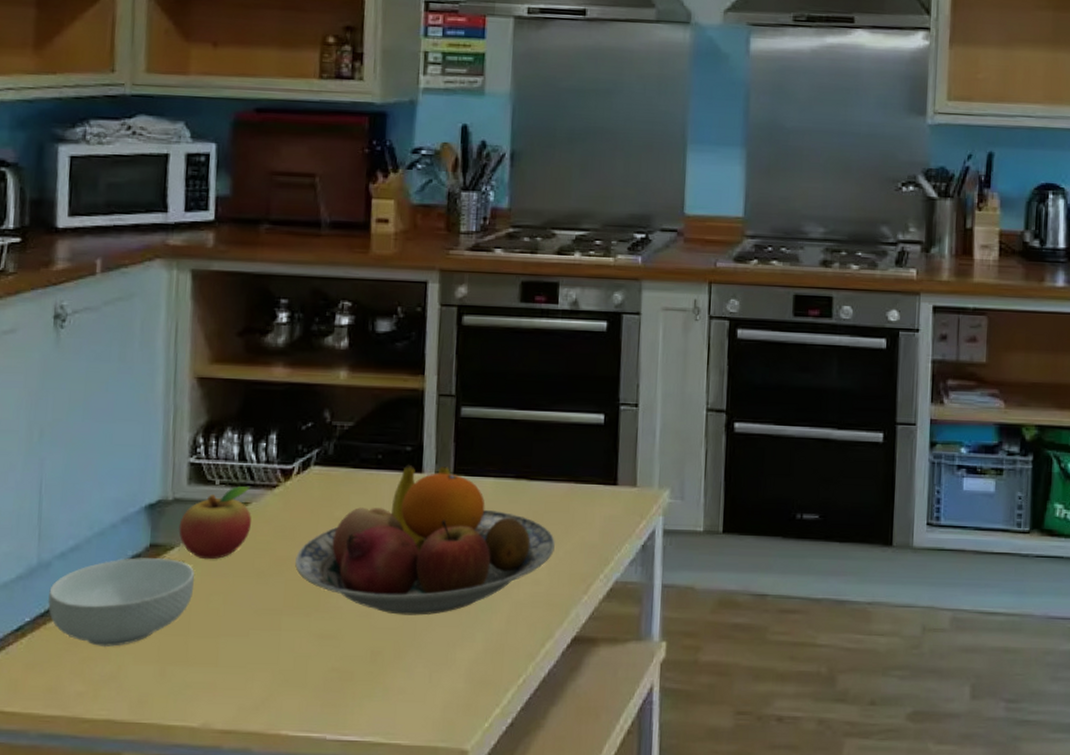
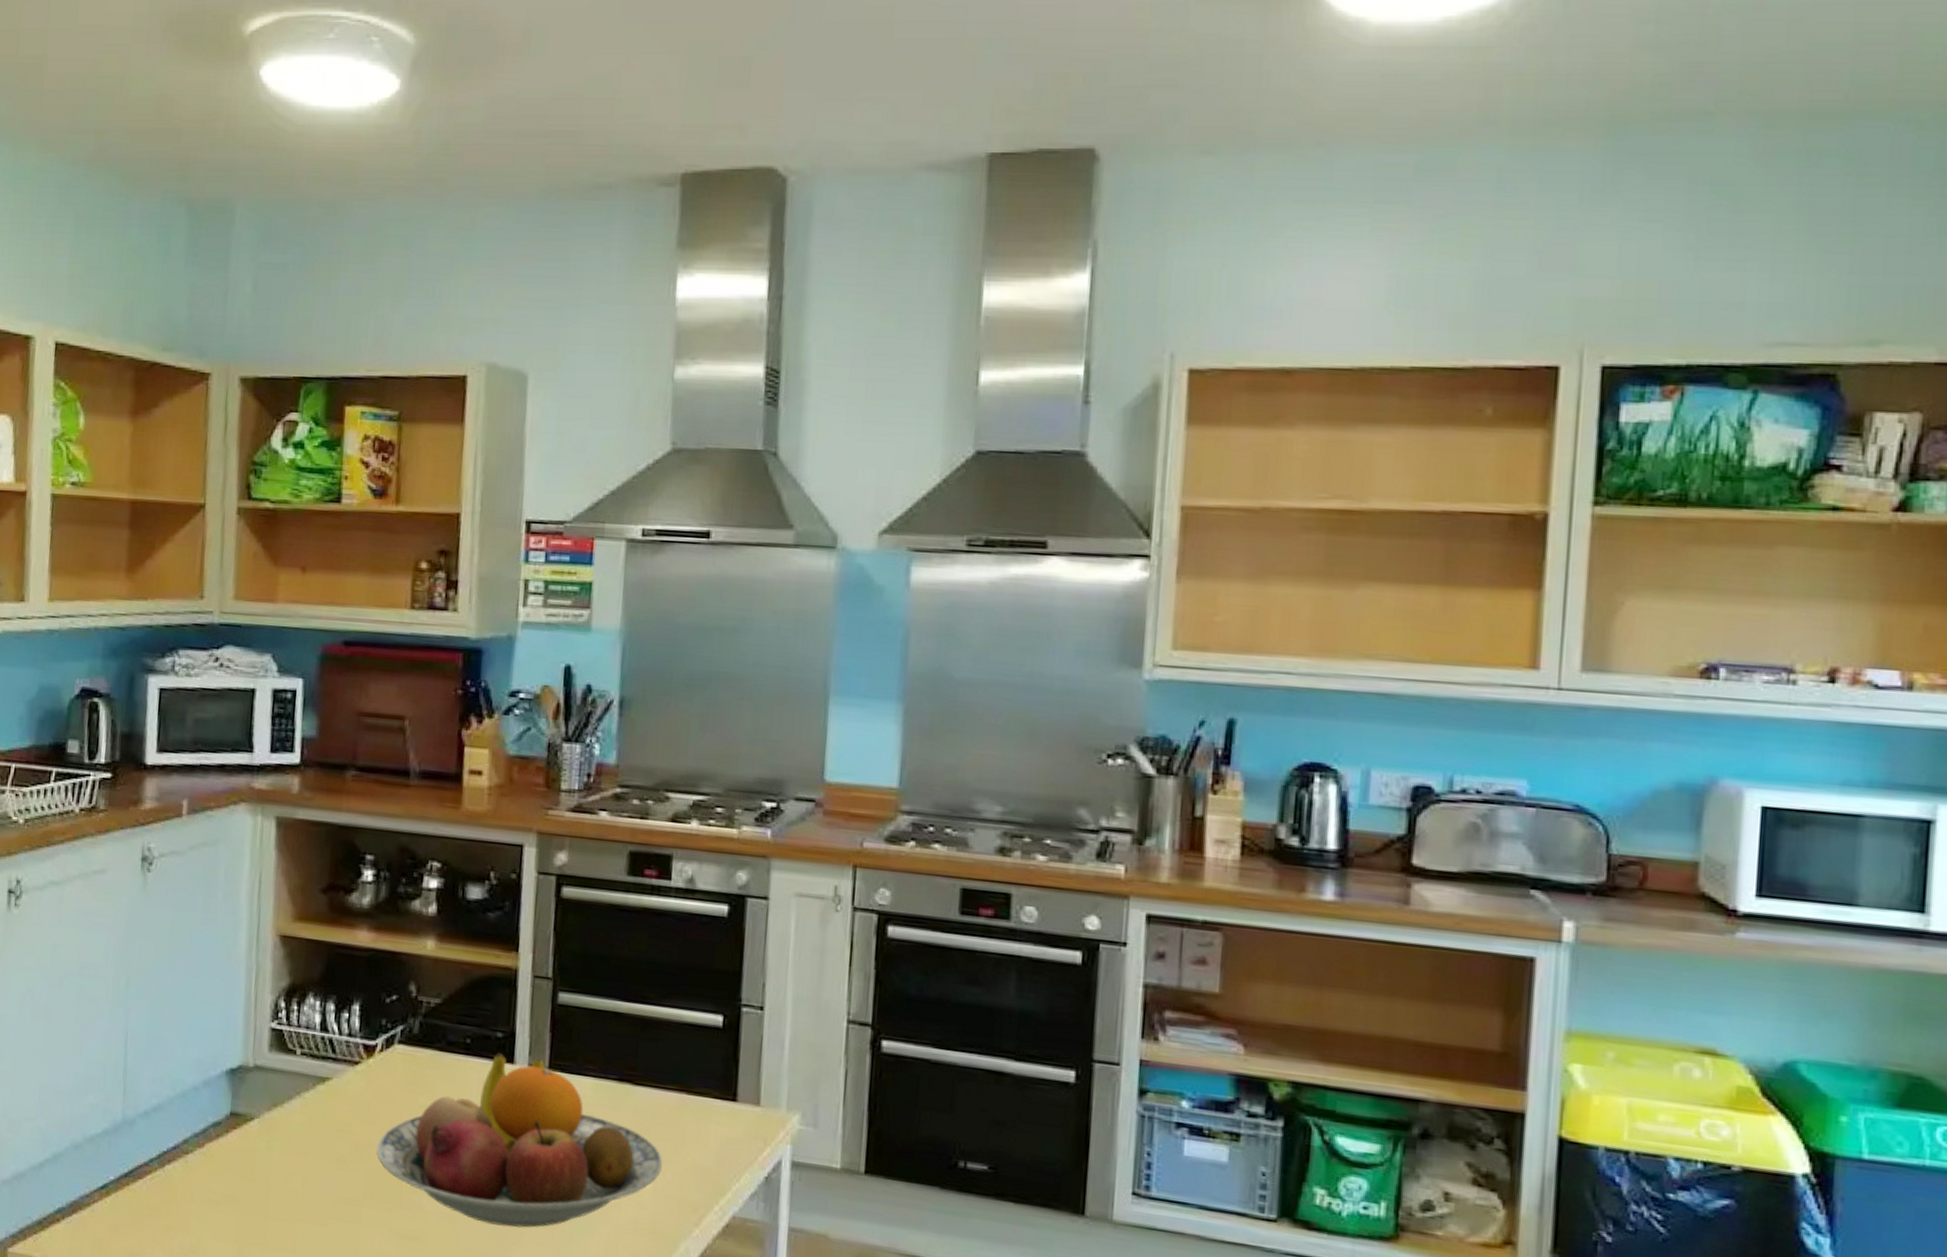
cereal bowl: present [47,557,195,647] -> none [131,1125,274,1218]
fruit: present [179,486,251,560] -> none [259,1058,332,1137]

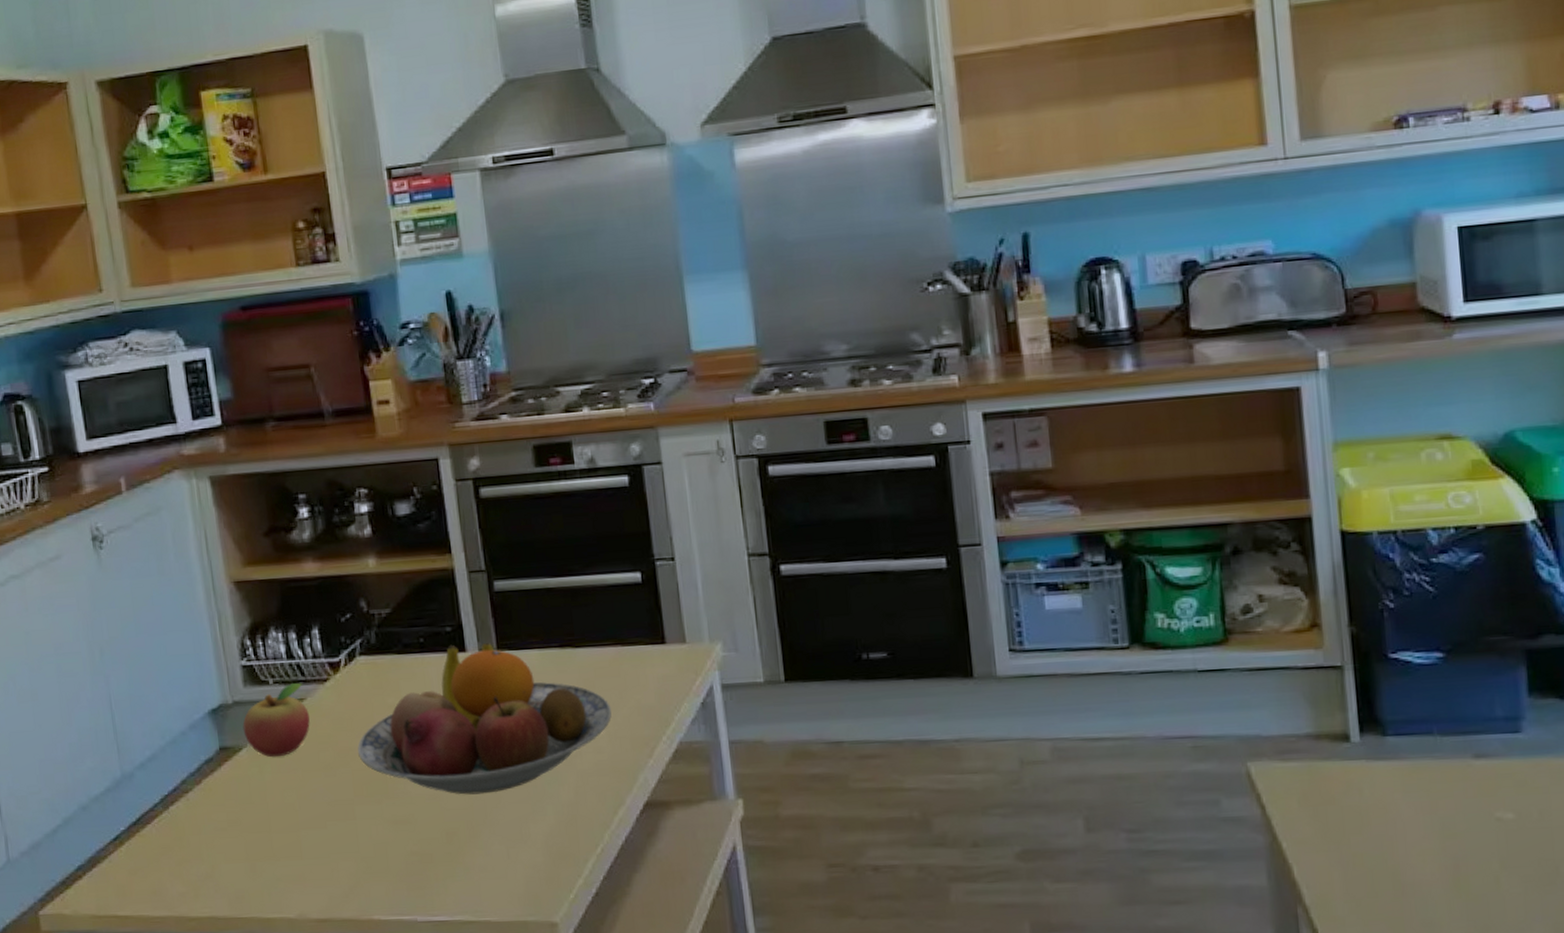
fruit: none [259,1058,332,1137] -> present [242,683,310,758]

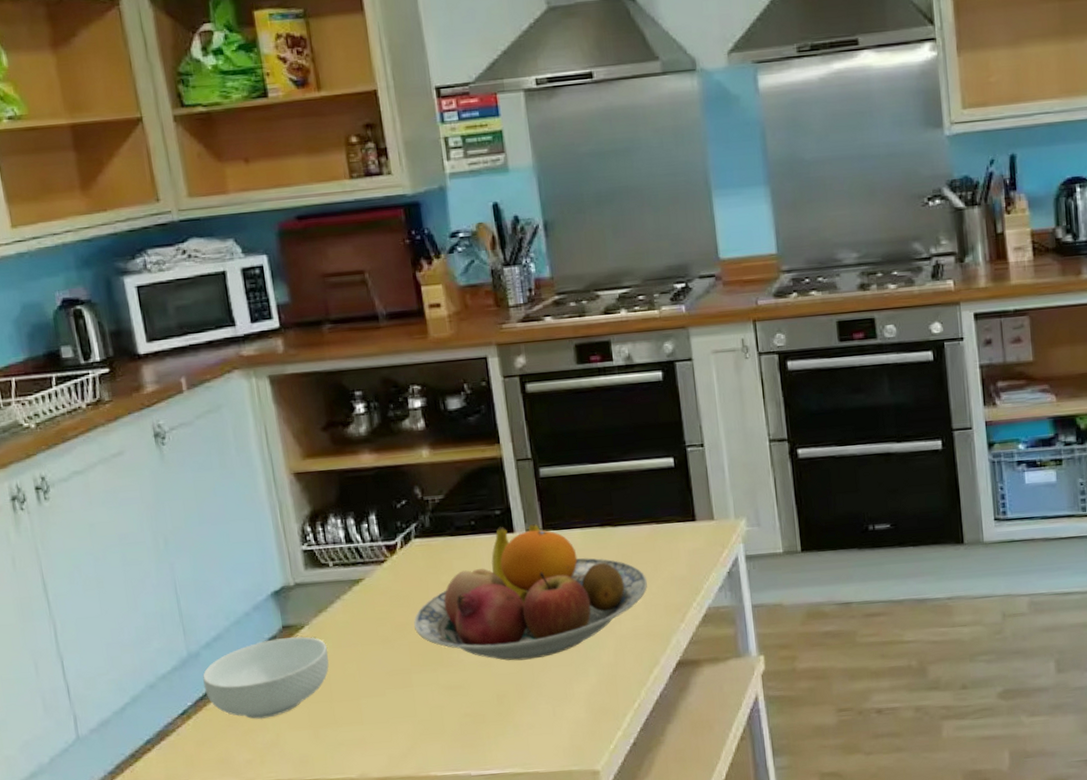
cereal bowl: none [136,759,268,848] -> present [203,636,329,719]
fruit: present [242,683,310,758] -> none [304,565,369,634]

